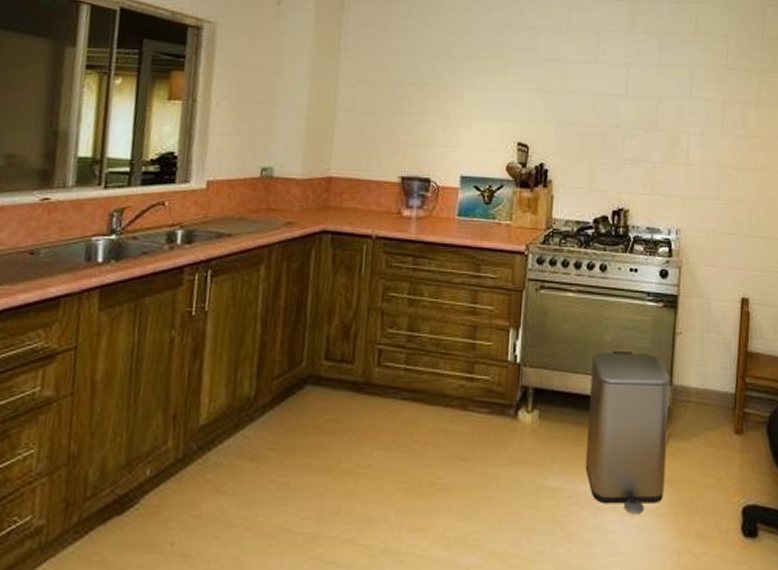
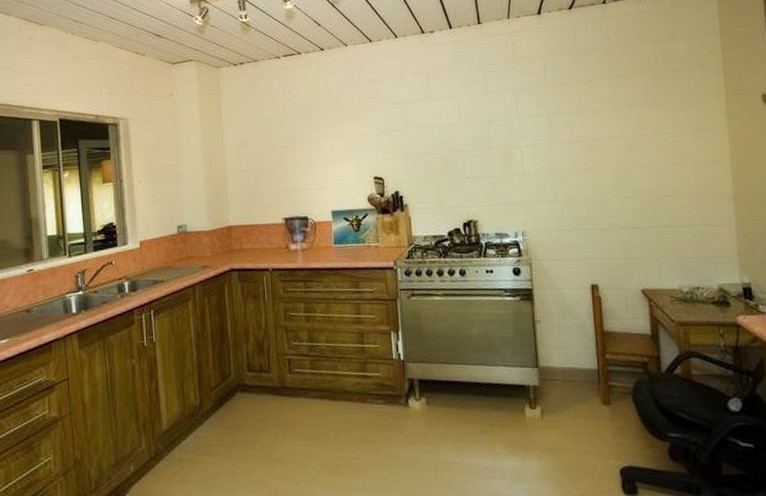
pedal bin: present [585,352,671,514] -> none [464,341,546,480]

